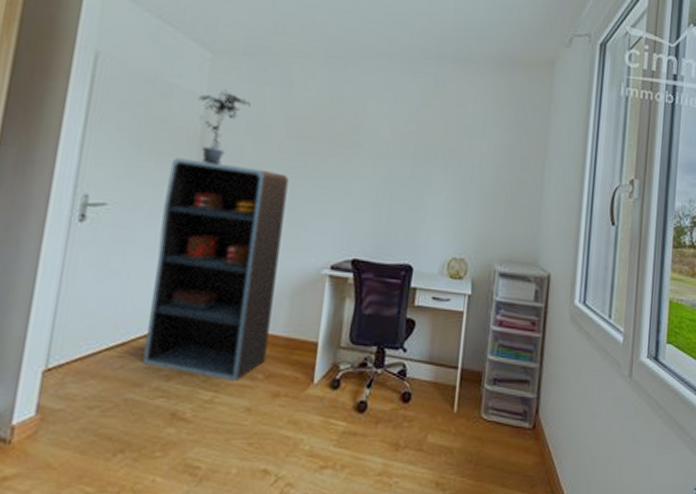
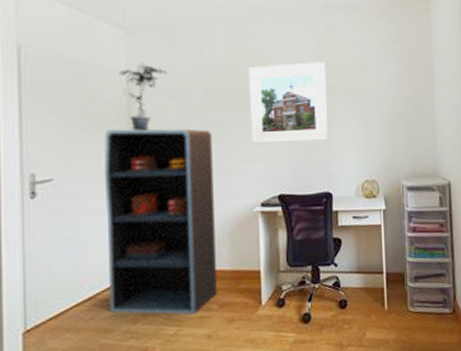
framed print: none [331,111,427,206] -> present [248,62,329,145]

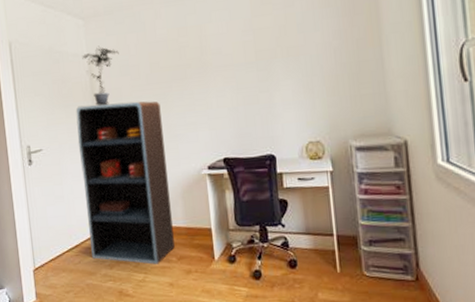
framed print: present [248,62,329,145] -> none [187,25,269,112]

